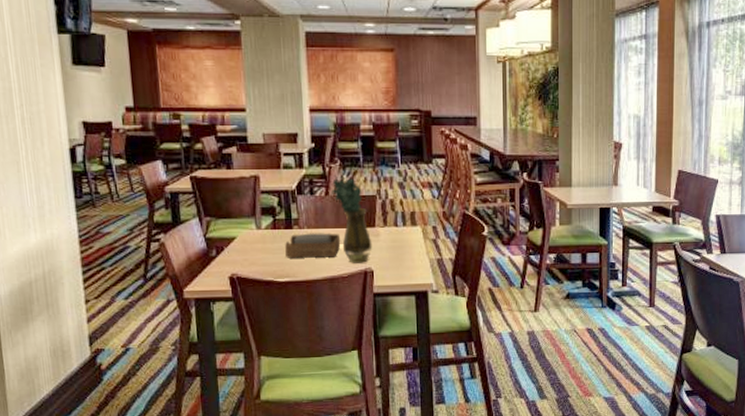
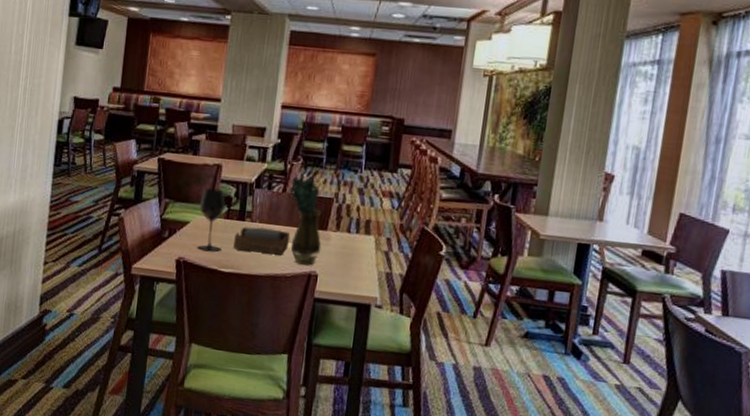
wineglass: none [242,200,274,264] -> present [197,188,226,252]

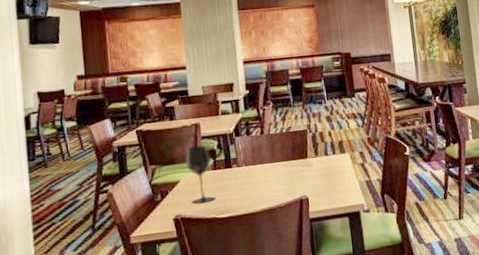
napkin holder: present [233,227,291,256] -> none [225,167,277,195]
vase: present [289,172,322,265] -> none [266,115,306,193]

